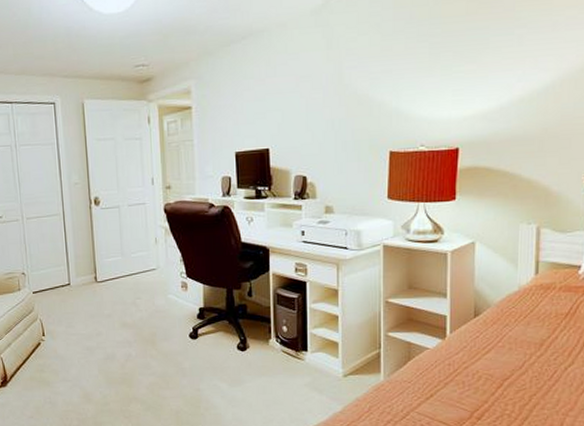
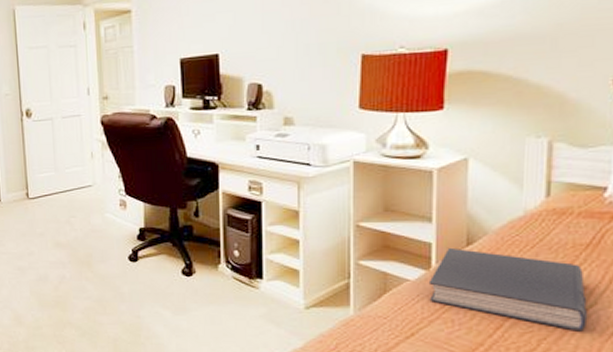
book: none [444,319,568,387] -> present [428,247,589,332]

